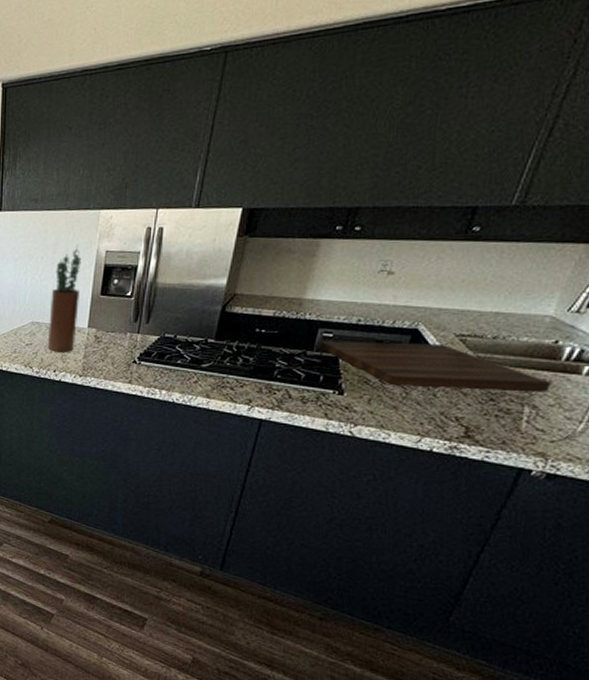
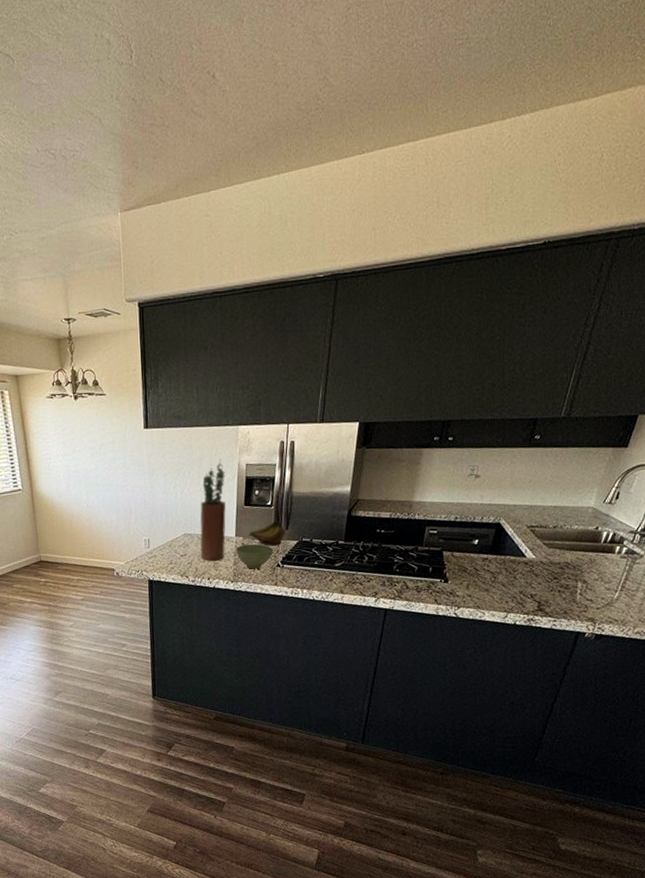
bowl: none [87,336,130,364] -> present [236,544,274,569]
fruit: none [103,312,145,340] -> present [249,520,285,546]
cutting board: present [319,341,553,391] -> none [427,534,596,572]

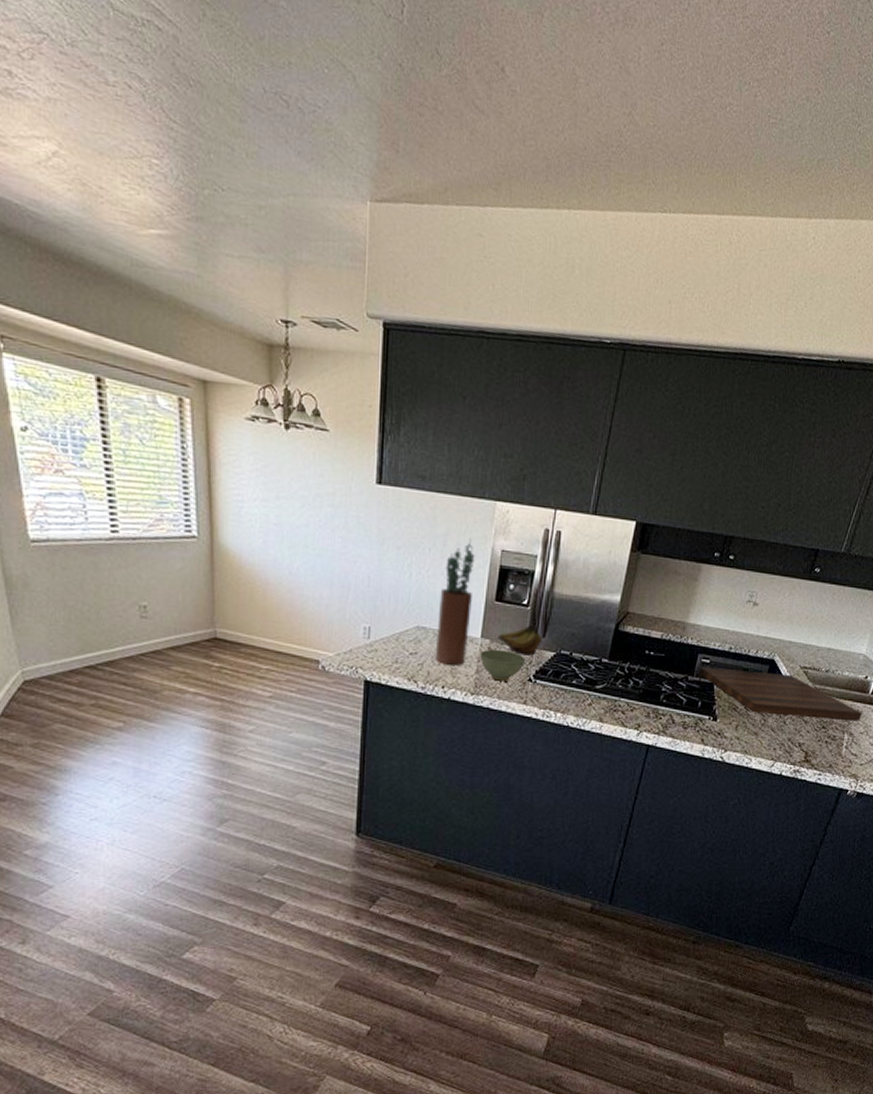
cutting board: none [427,534,596,572] -> present [698,666,863,720]

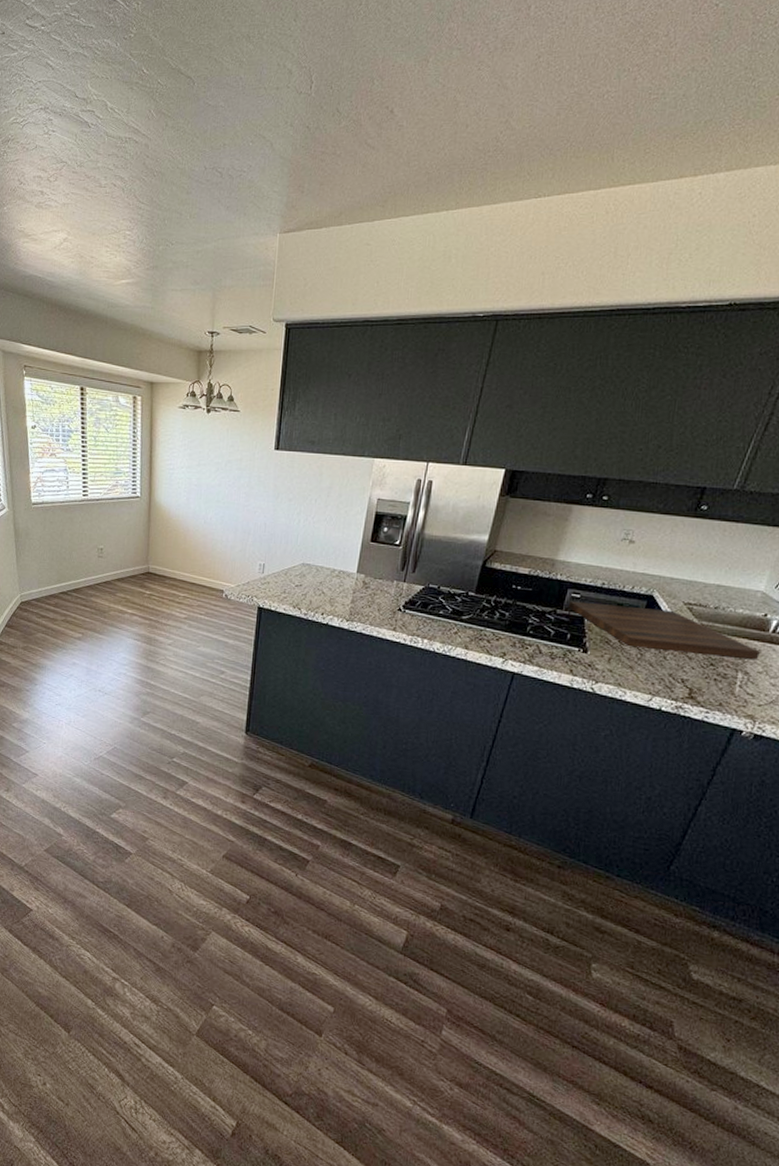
vase: present [435,538,475,665] -> none [316,490,354,596]
bowl: present [480,649,526,681] -> none [355,582,397,610]
fruit: present [497,624,542,656] -> none [371,561,412,589]

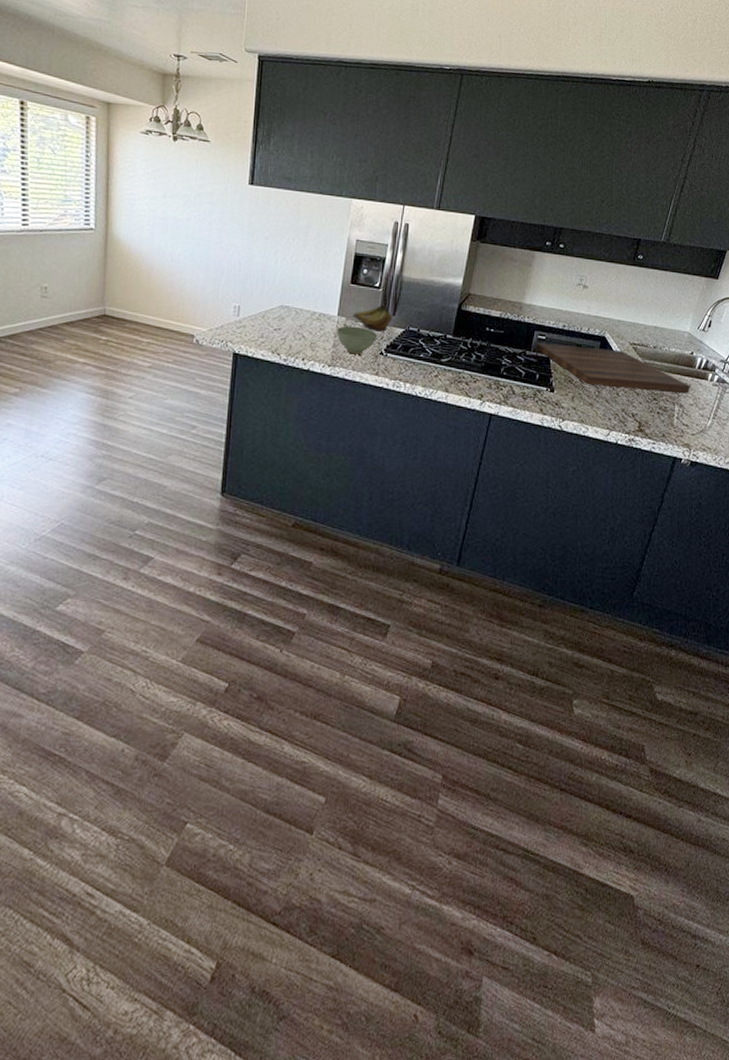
bowl: none [355,582,397,610] -> present [337,326,378,355]
fruit: none [371,561,412,589] -> present [352,304,392,332]

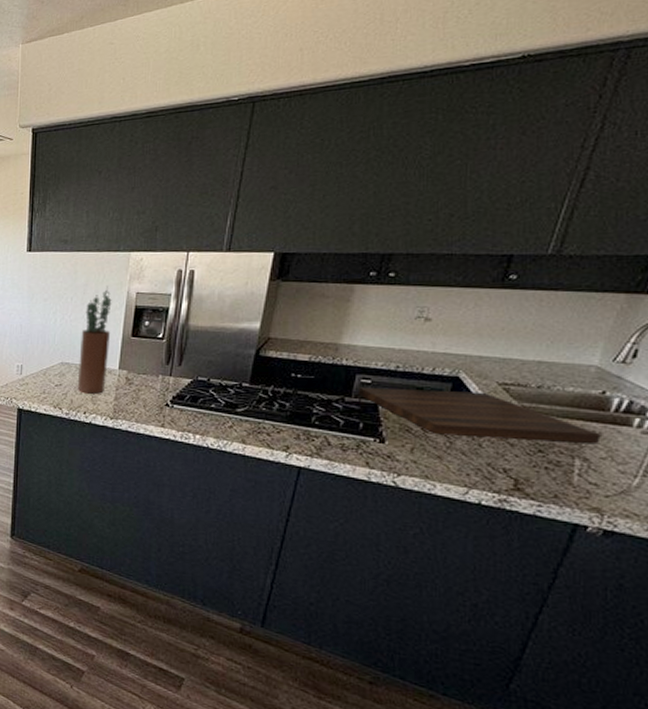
vase: none [296,230,333,340] -> present [77,285,112,394]
bowl: present [337,326,378,355] -> none [118,378,163,407]
fruit: present [352,304,392,332] -> none [134,355,178,383]

